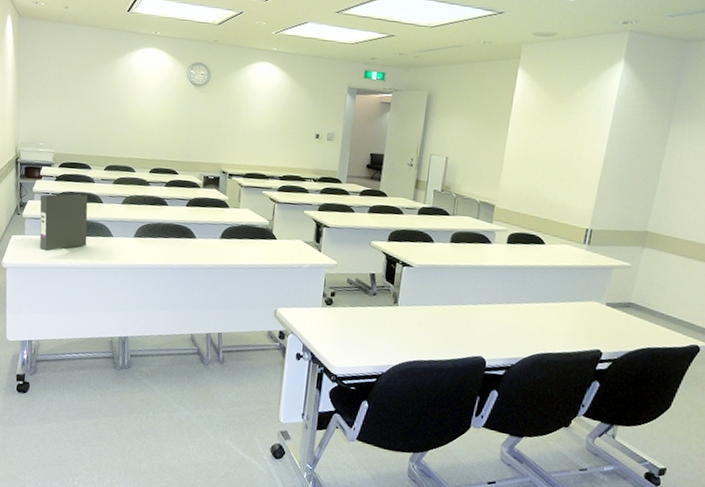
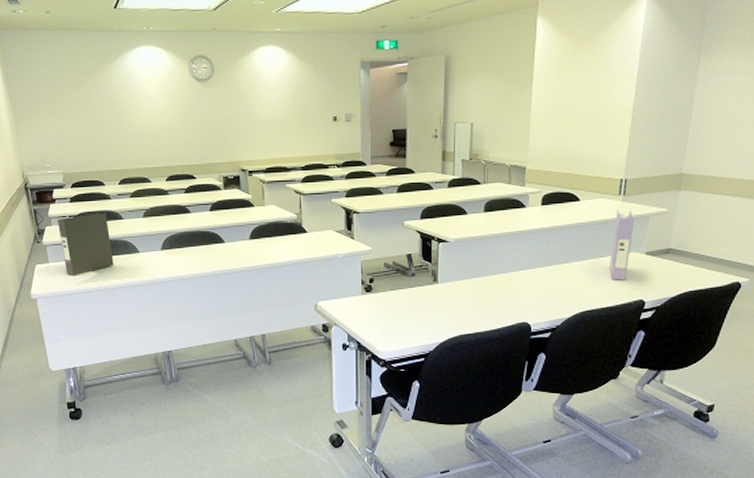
binder: none [569,257,598,328] -> present [609,209,635,280]

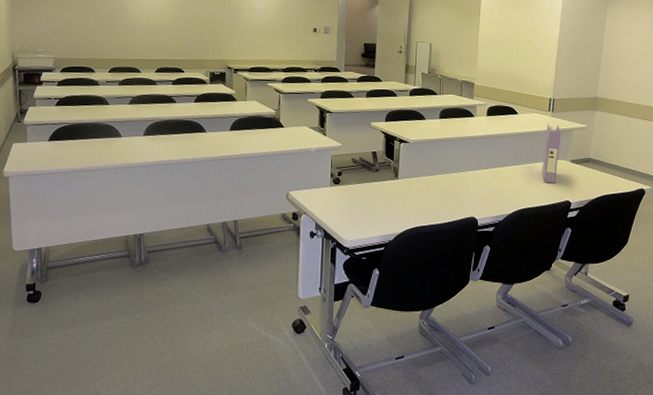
binder: present [57,212,114,277] -> none [41,97,95,157]

